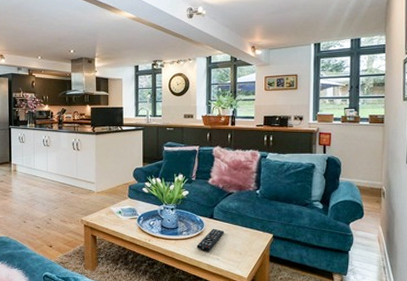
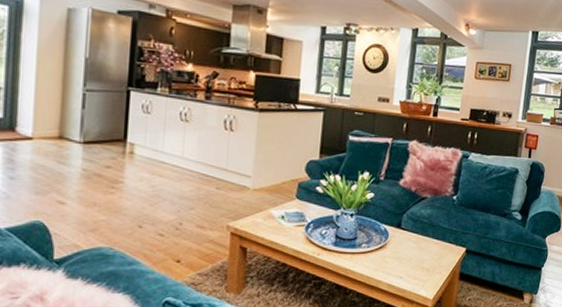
remote control: present [196,228,225,252] -> none [377,240,413,269]

